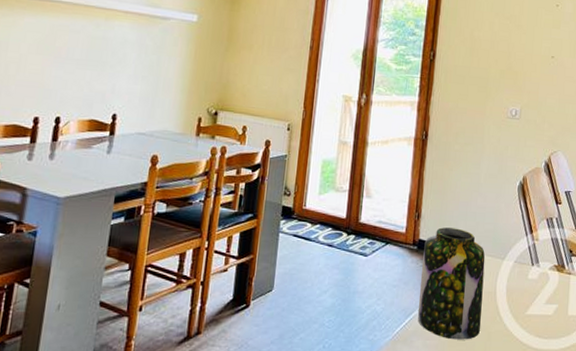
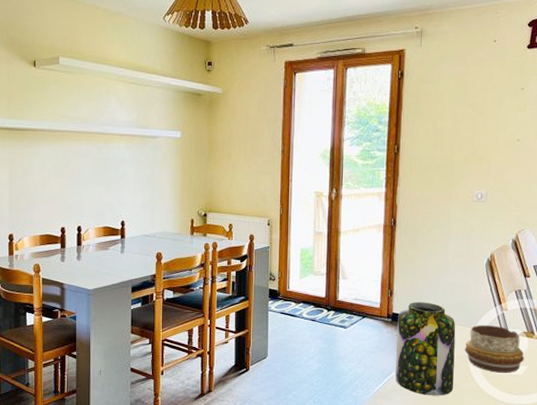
decorative bowl: none [493,255,555,313] -> present [464,324,525,373]

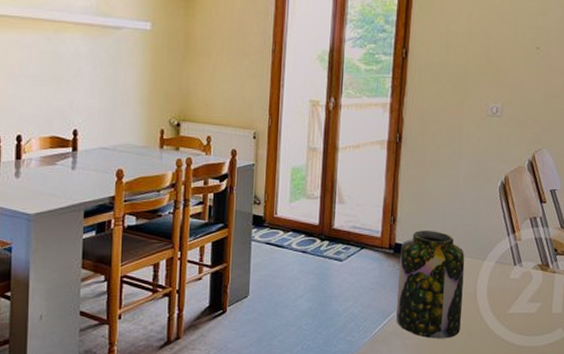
decorative bowl: present [464,324,525,373] -> none [474,256,538,311]

